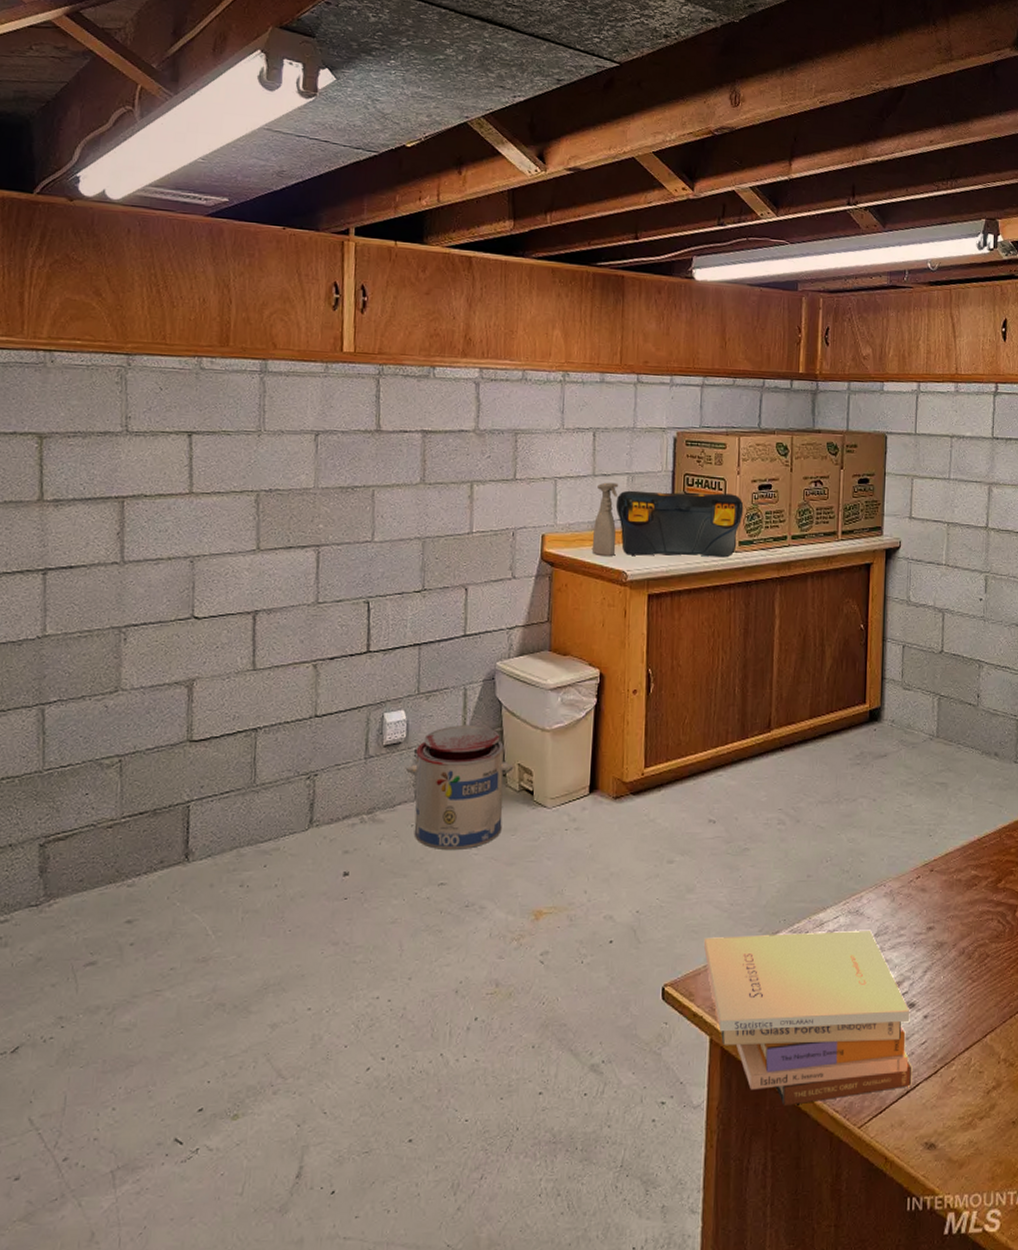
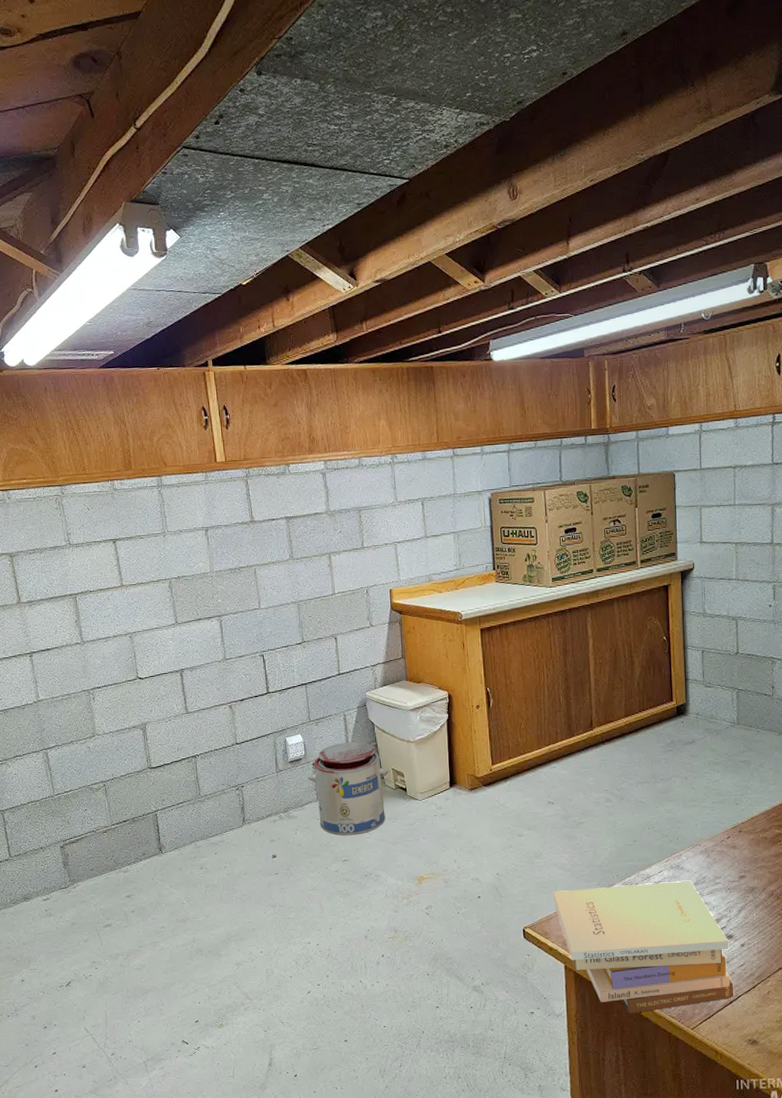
spray bottle: present [591,482,618,557] -> none [430,541,451,602]
toolbox: present [615,490,744,558] -> none [446,539,554,599]

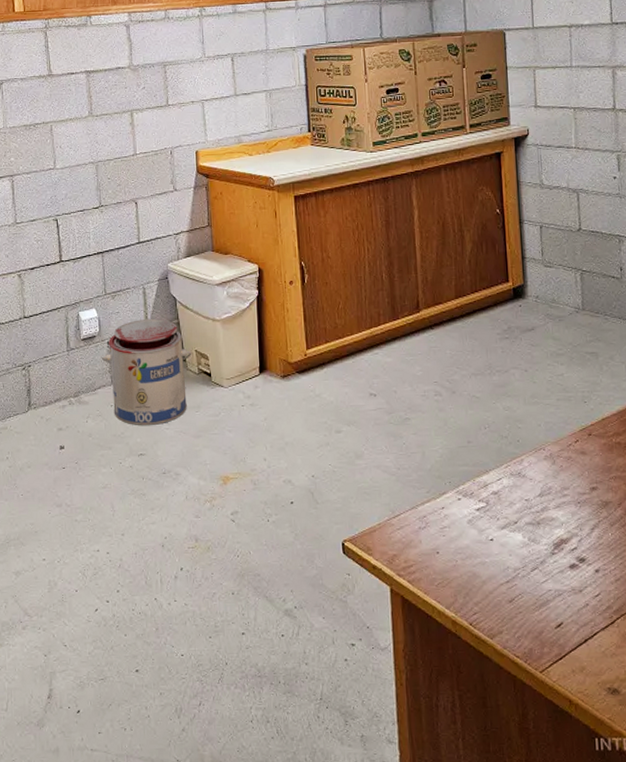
books: present [552,881,734,1014] -> none [376,491,589,650]

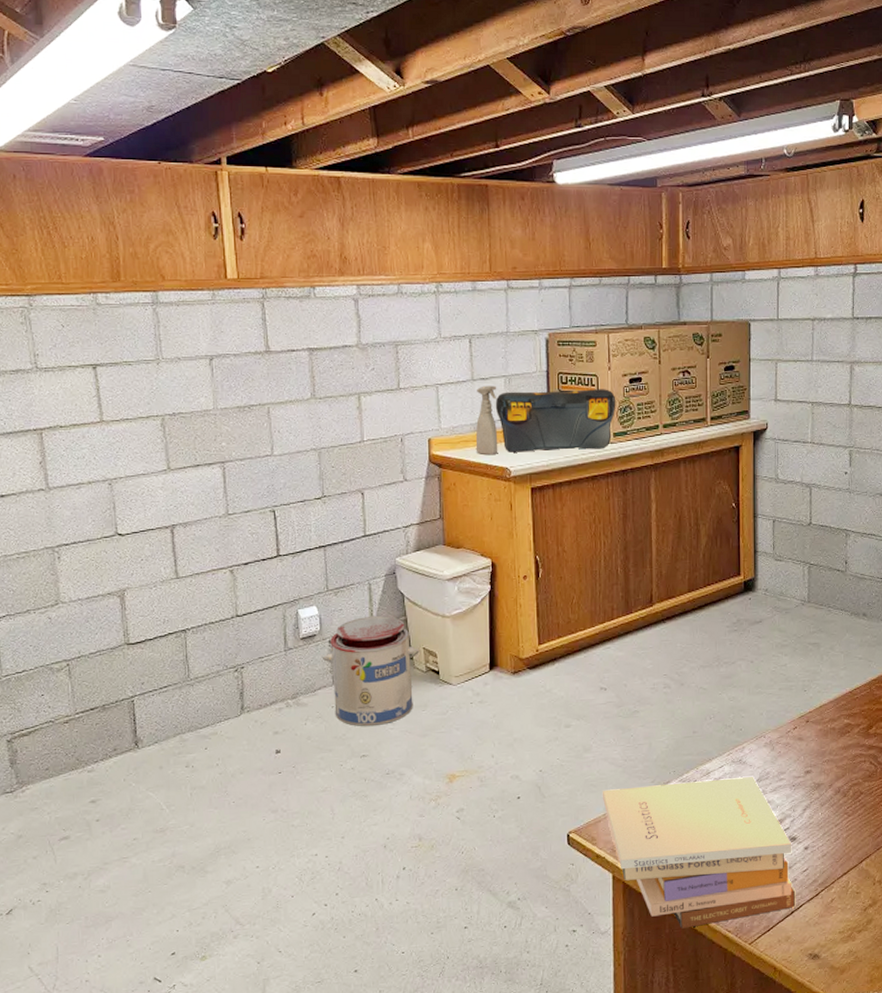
spray bottle: none [240,100,262,166] -> present [475,385,498,456]
toolbox: none [257,100,374,163] -> present [495,389,616,453]
books: none [376,491,589,650] -> present [602,777,796,929]

